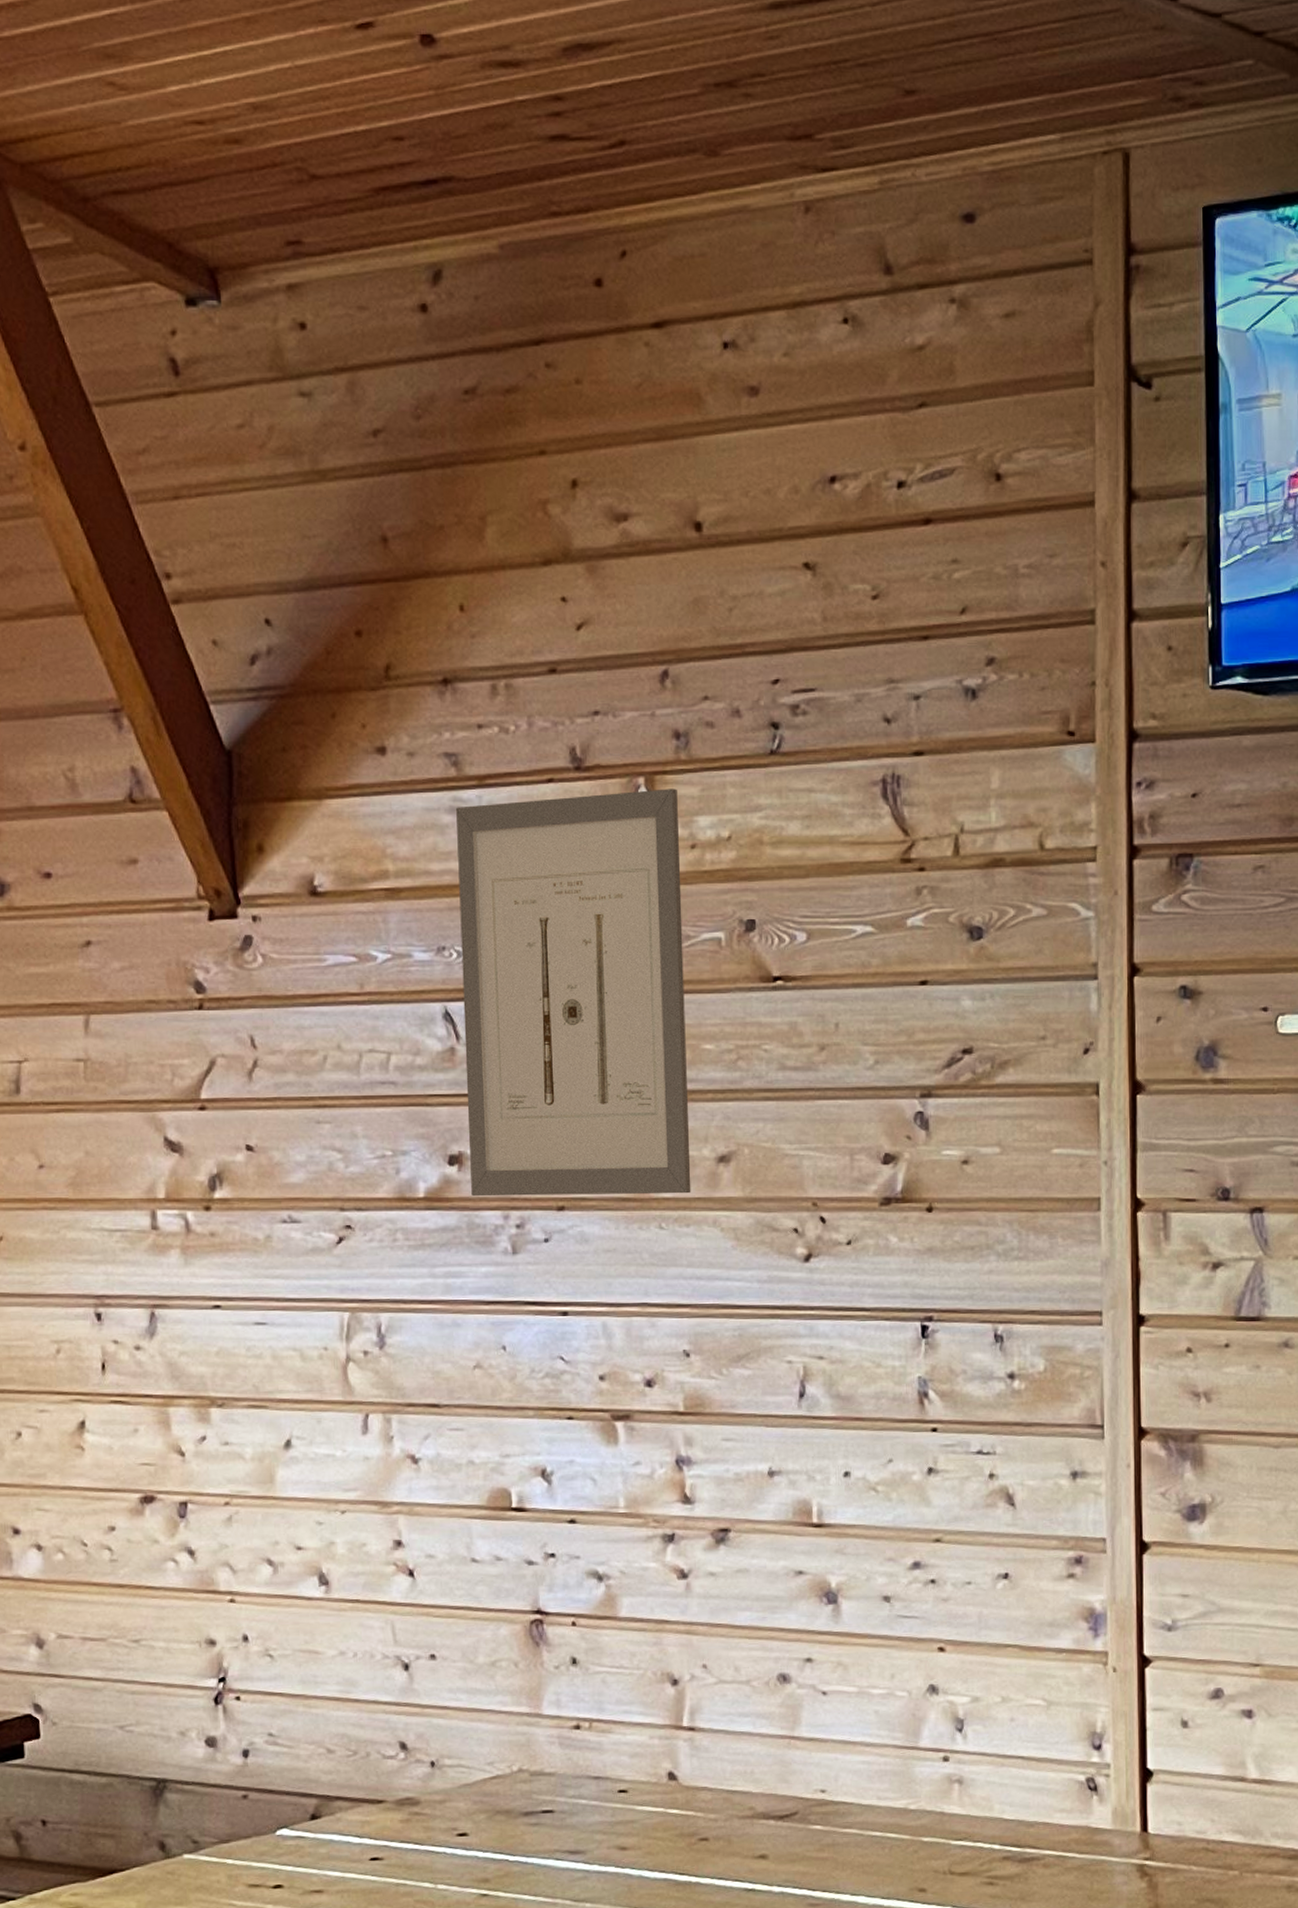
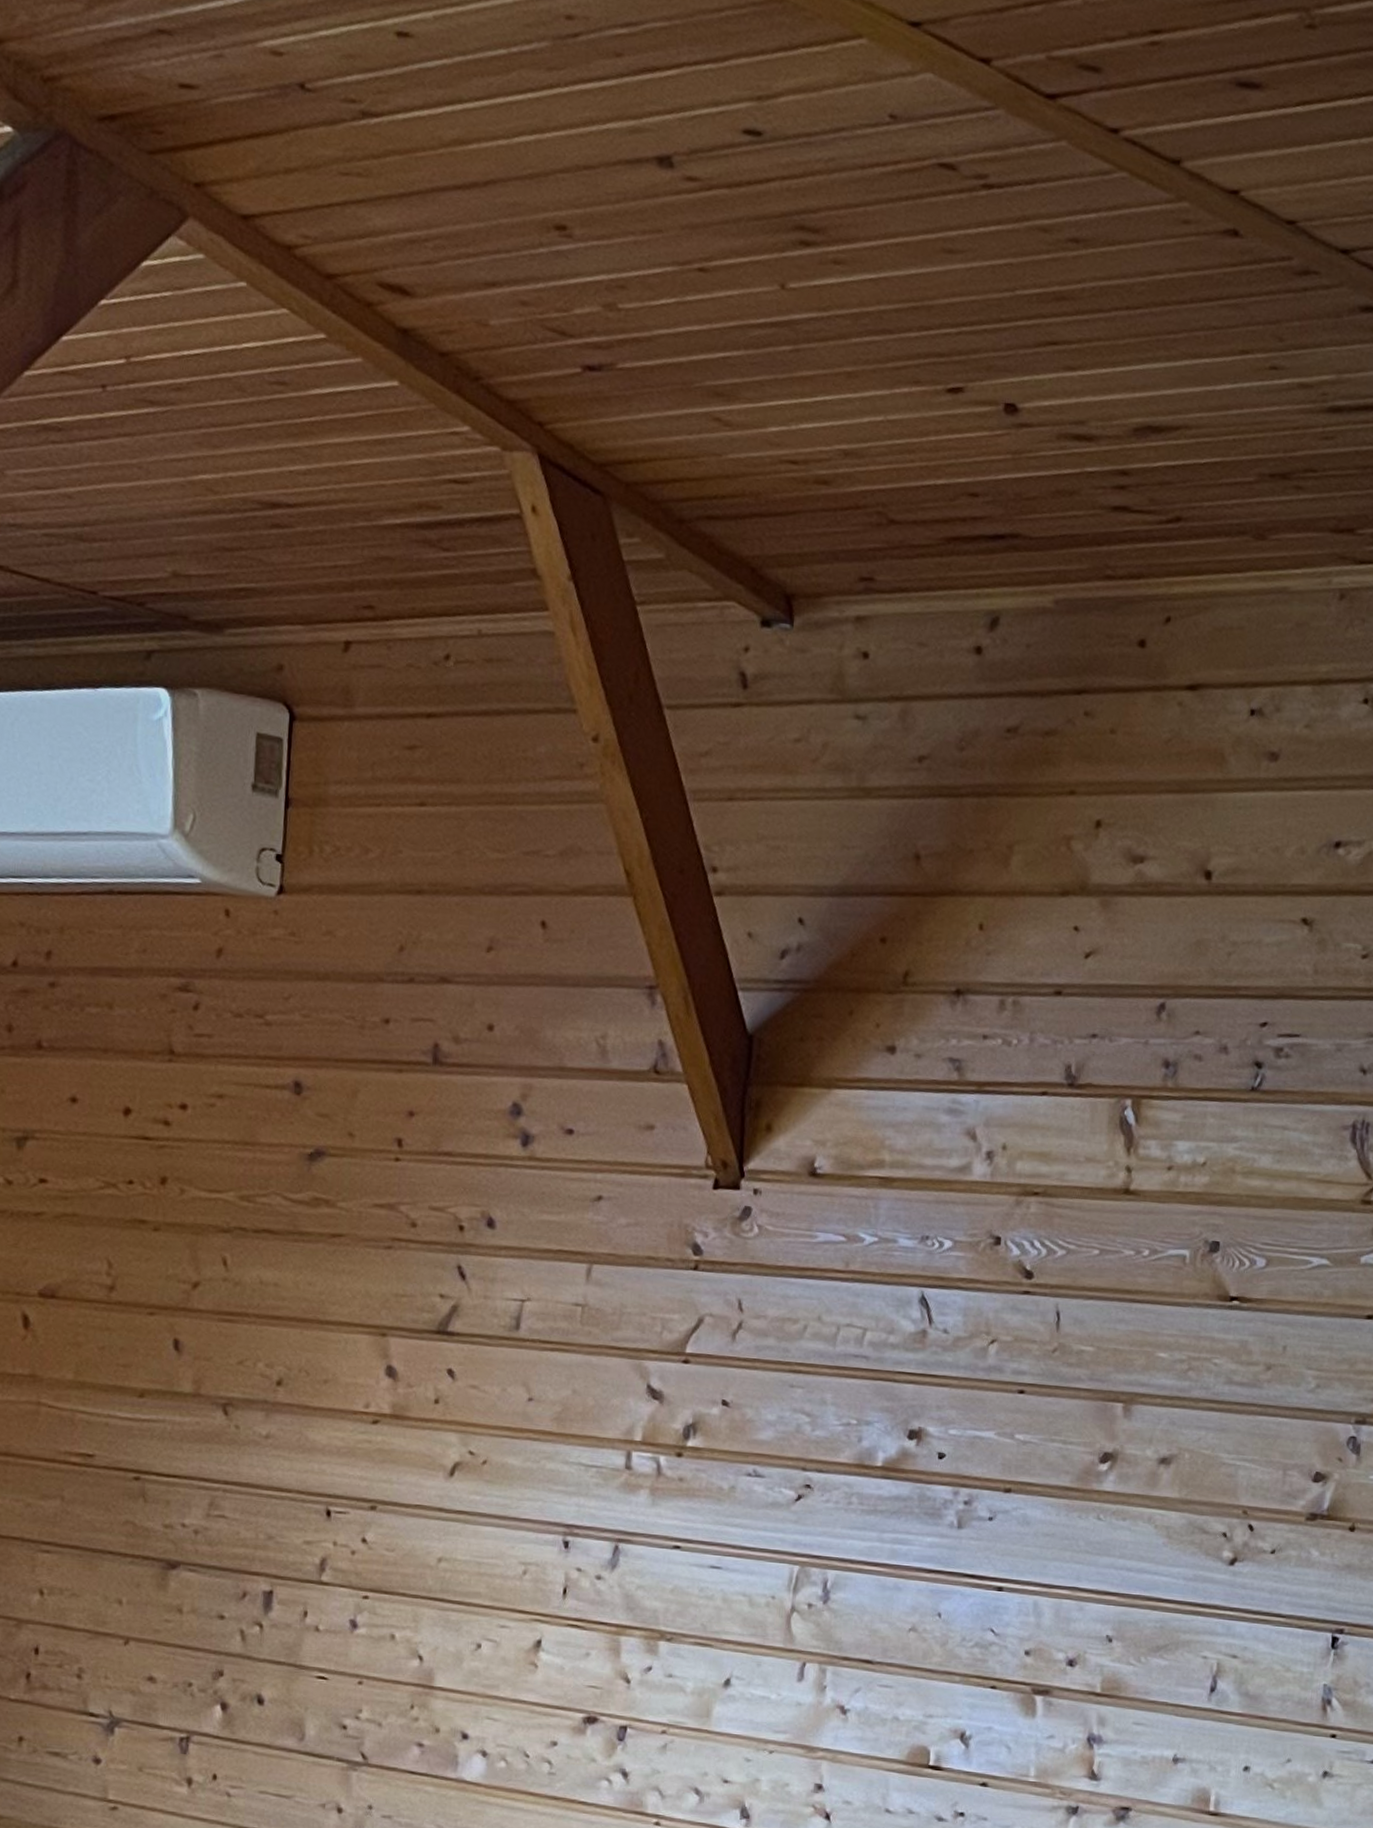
wall art: present [456,789,691,1197] -> none [926,1108,1161,1490]

